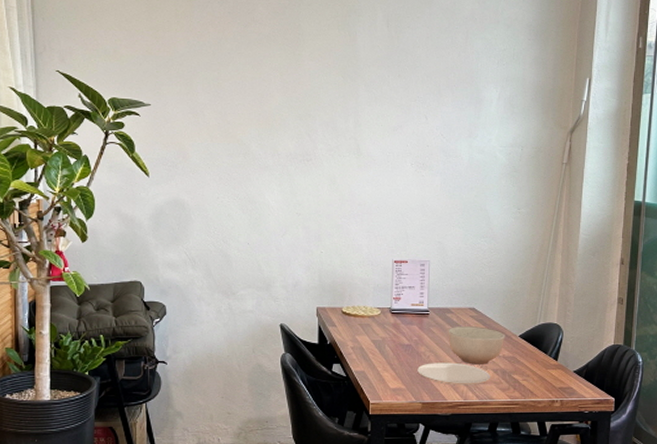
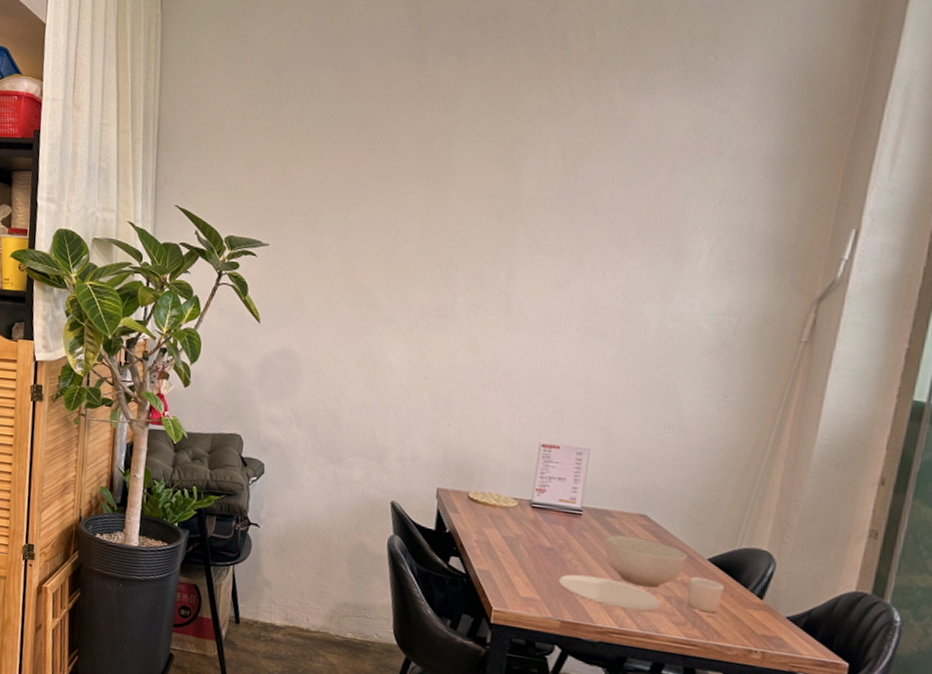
cup: none [508,350,531,377] -> present [686,576,724,614]

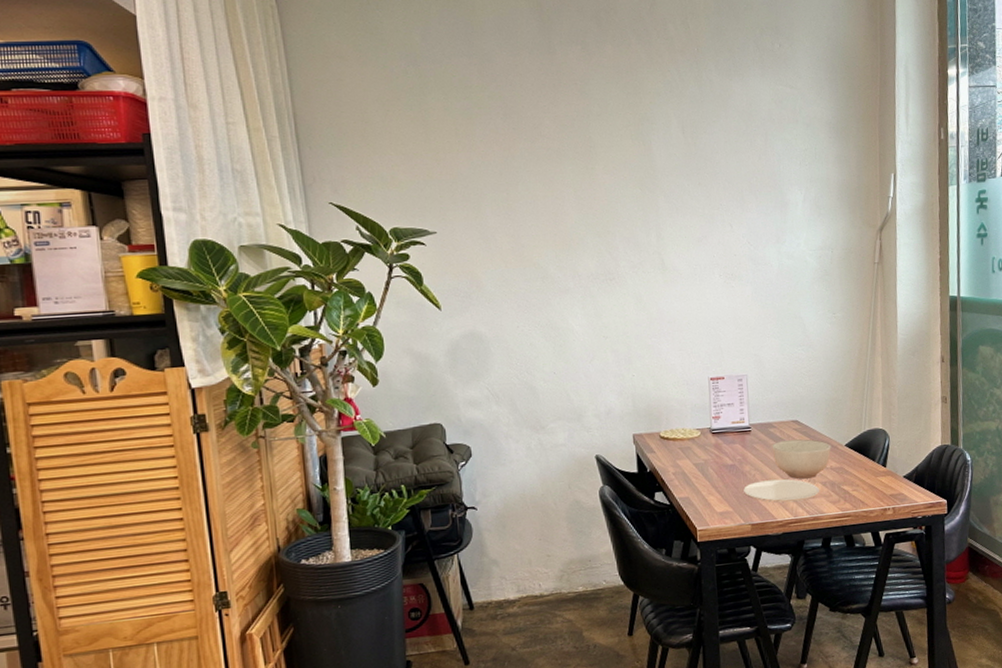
cup: present [686,576,724,614] -> none [835,460,860,488]

